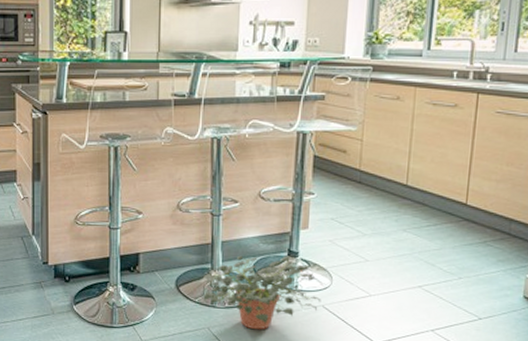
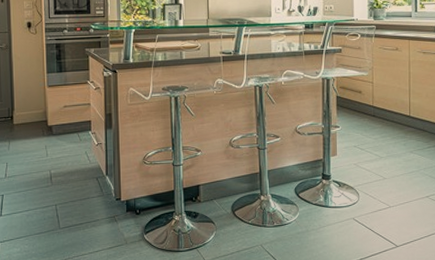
potted plant: present [202,255,322,330] -> none [254,179,352,244]

